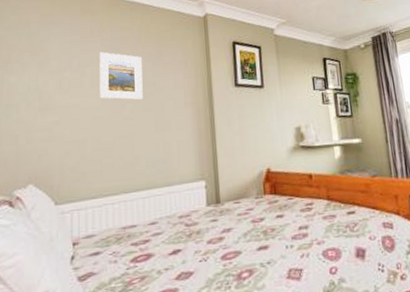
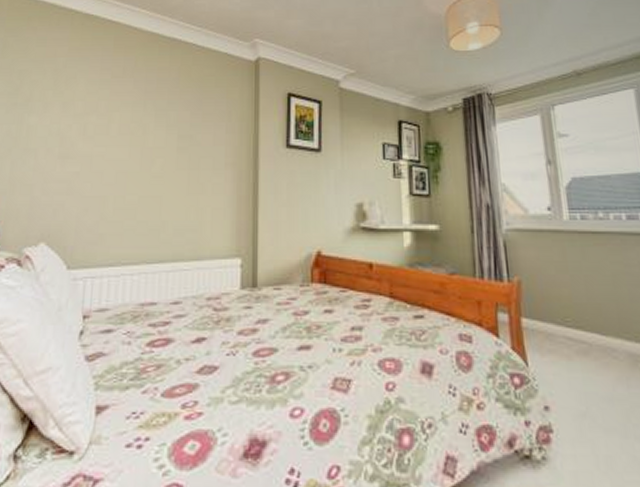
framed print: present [99,51,143,100] -> none [127,95,179,156]

